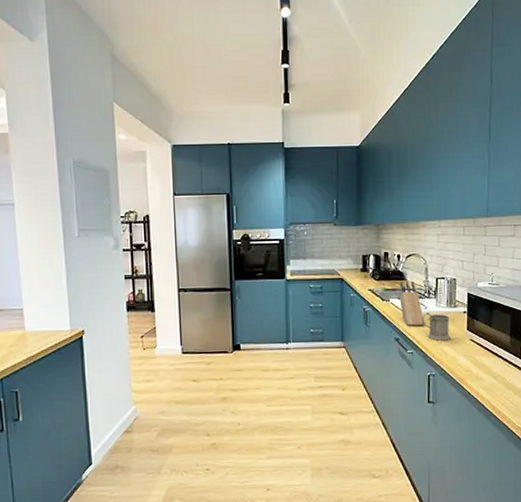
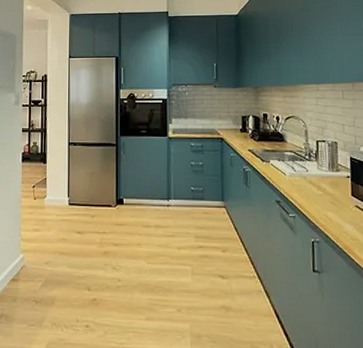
knife block: present [400,281,424,327] -> none [280,143,306,190]
mug: present [421,312,451,341] -> none [303,175,334,205]

